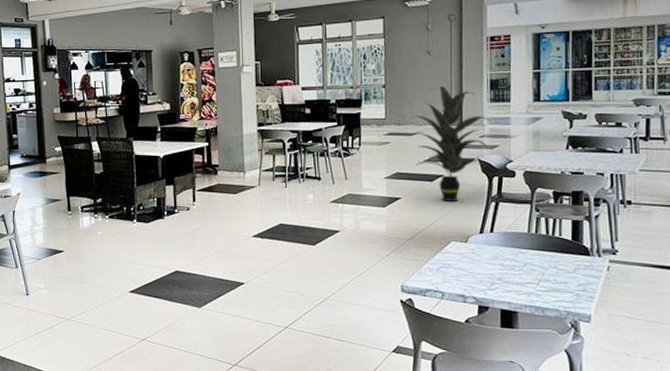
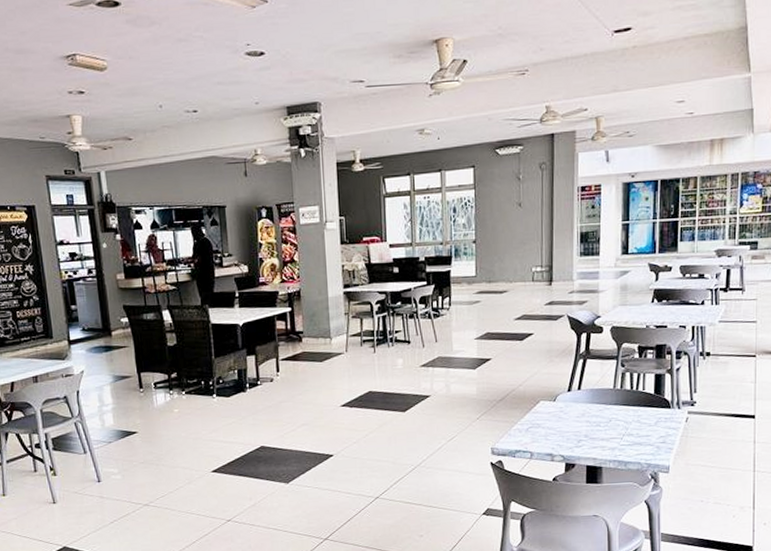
indoor plant: present [413,85,492,201] -> none [503,239,582,361]

